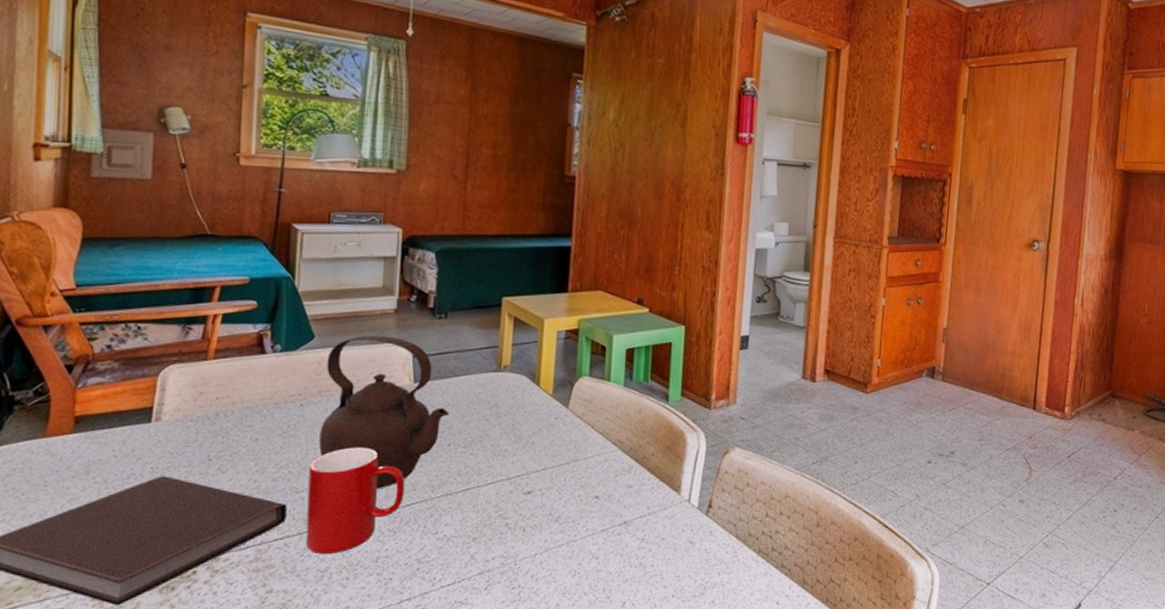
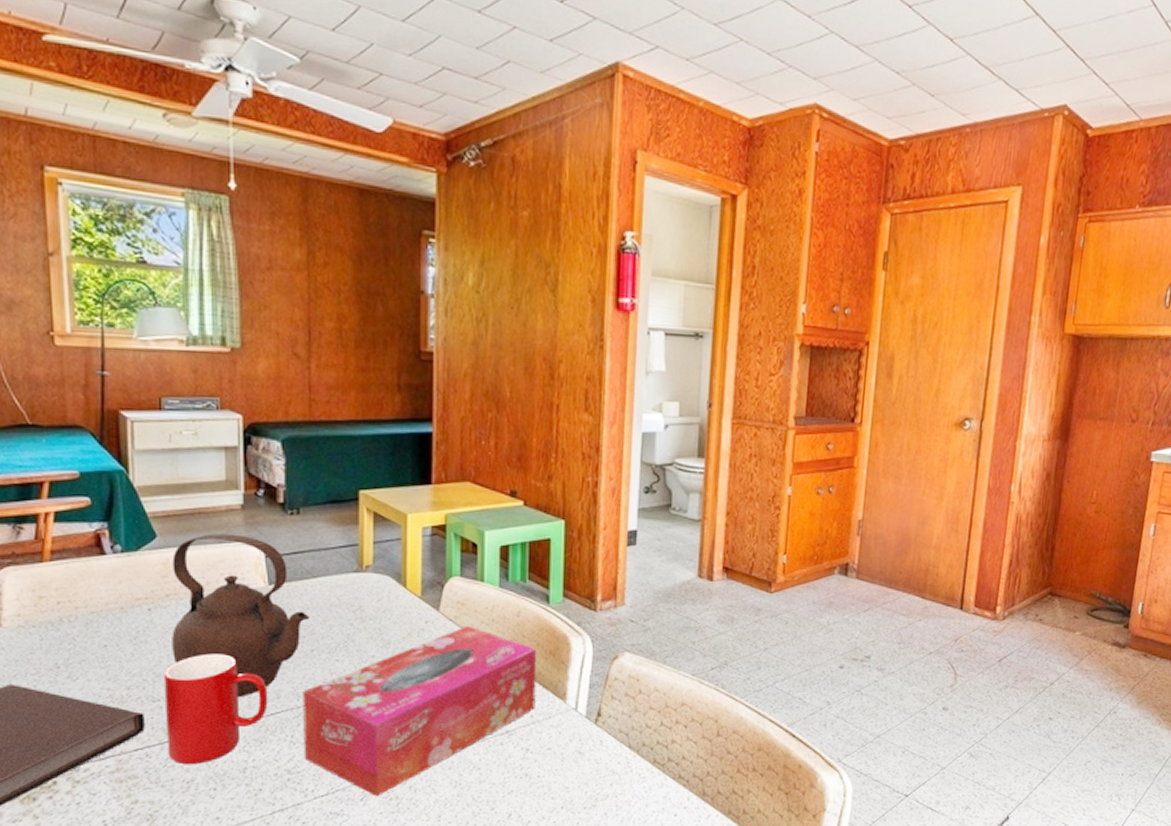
tissue box: none [434,421,656,586] -> present [303,625,537,797]

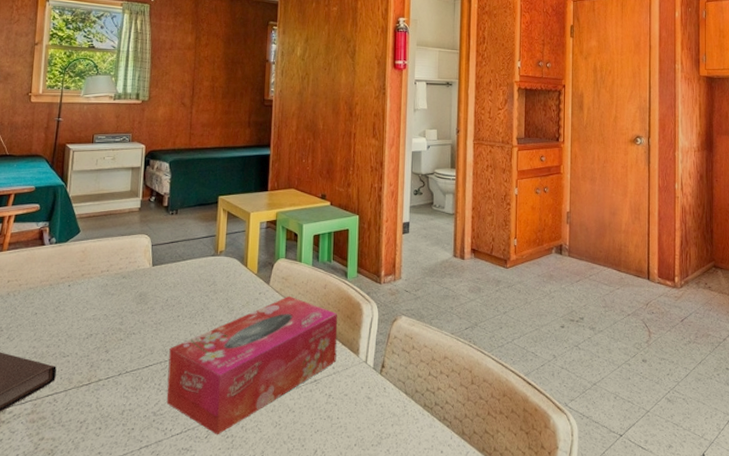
cup: present [163,653,268,764] -> none [69,319,145,407]
teapot: present [172,533,310,698] -> none [81,229,179,354]

